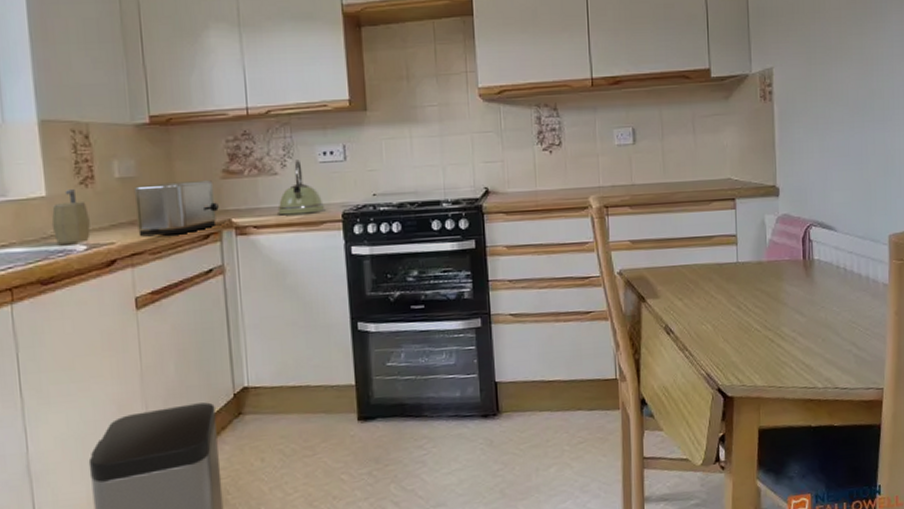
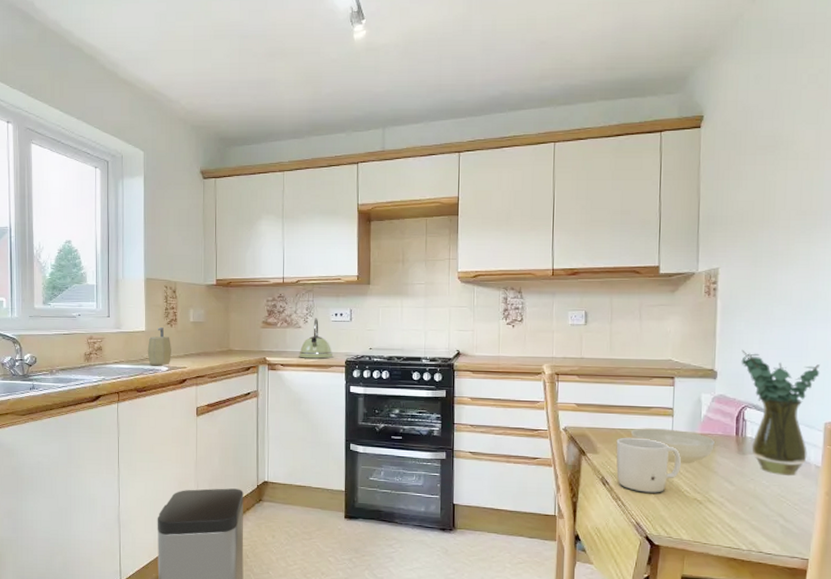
toaster: present [133,180,219,237] -> none [201,328,258,366]
mug: none [678,273,750,338] -> present [616,437,682,493]
bowl: none [693,259,782,299] -> present [630,428,715,464]
vase: none [802,160,881,299] -> present [741,349,821,477]

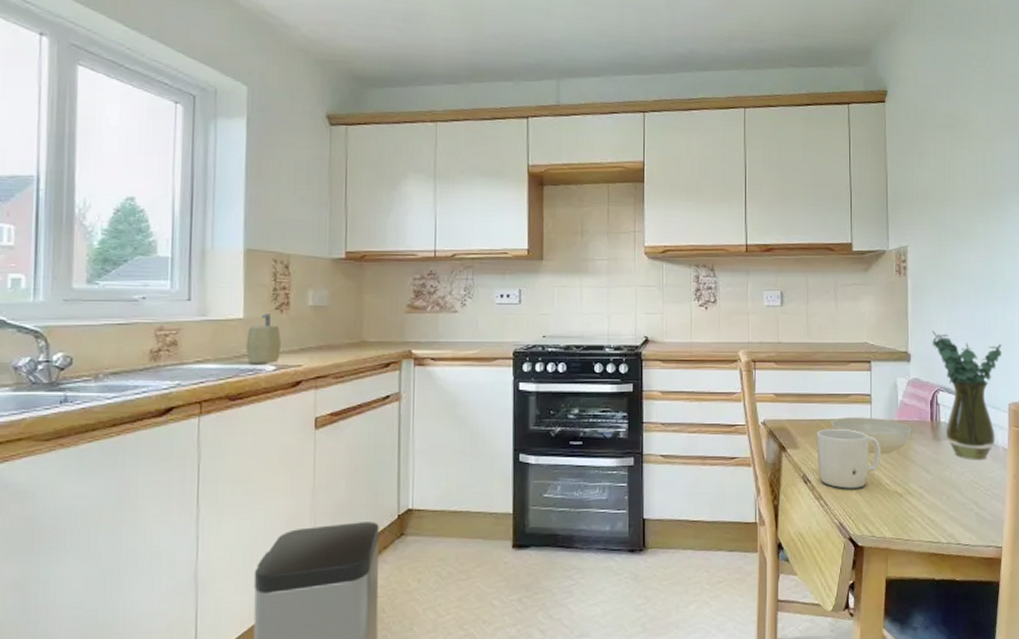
kettle: present [299,318,334,359] -> none [454,300,498,350]

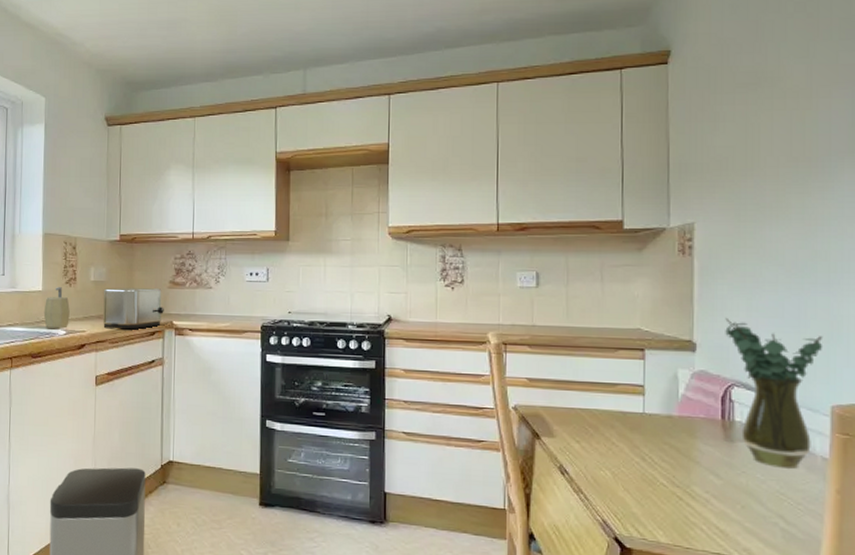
toaster: none [323,313,401,362] -> present [102,287,164,330]
mug: present [816,428,882,489] -> none [576,418,656,486]
bowl: present [830,417,911,455] -> none [593,408,696,452]

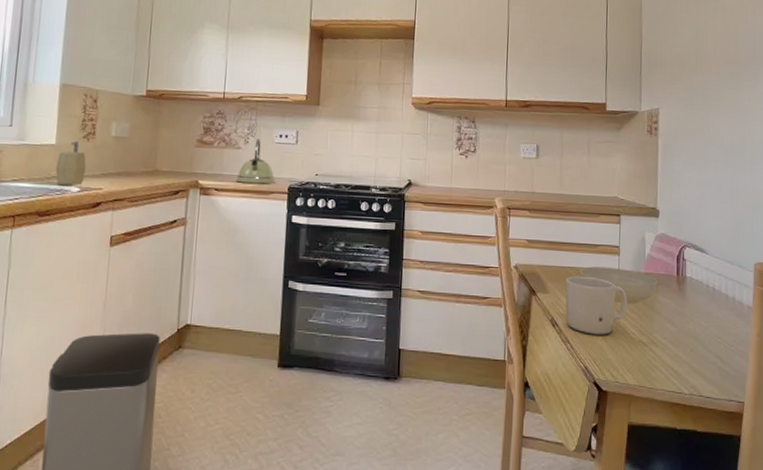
toaster: present [102,287,164,330] -> none [122,144,190,189]
kettle: none [209,278,248,323] -> present [236,138,276,184]
mug: none [576,418,656,486] -> present [565,276,628,335]
bowl: none [593,408,696,452] -> present [579,266,658,305]
vase: present [725,317,823,470] -> none [680,189,749,317]

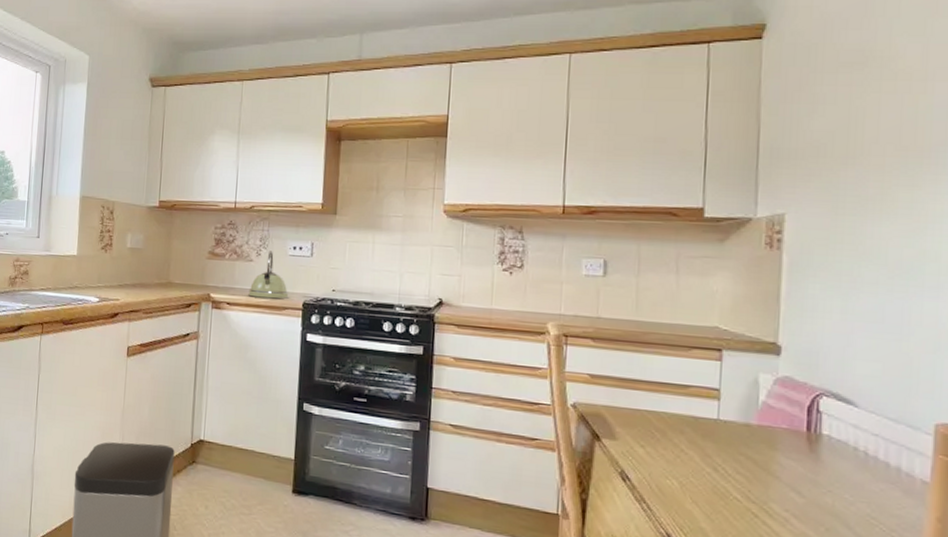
soap dispenser: present [55,141,86,186] -> none [77,252,105,296]
mug: present [565,276,628,335] -> none [640,421,731,498]
bowl: present [579,266,658,305] -> none [661,411,777,464]

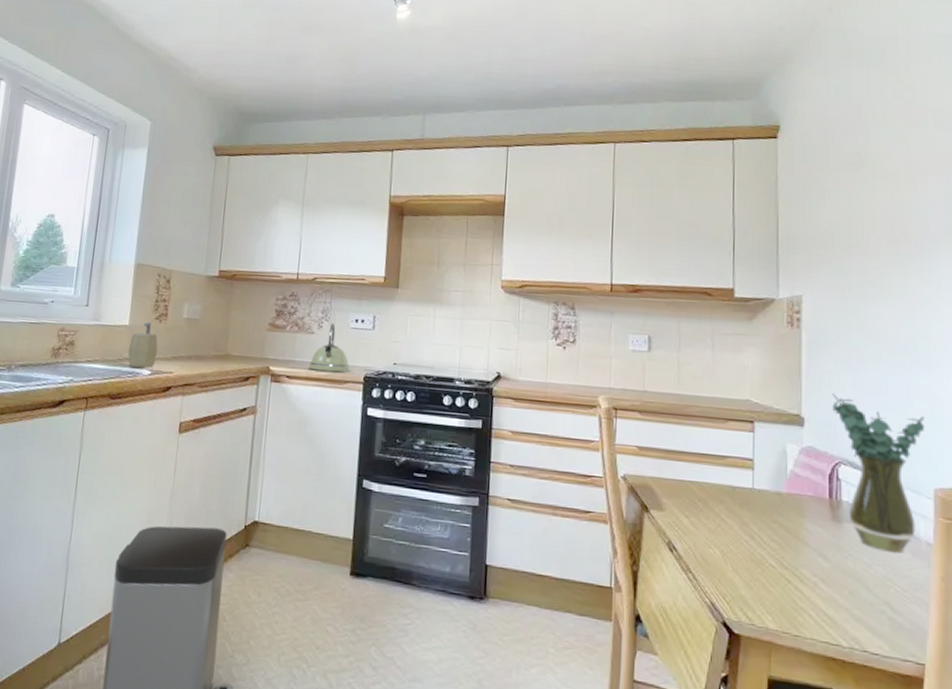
soap dispenser: none [77,252,105,296] -> present [127,322,158,368]
vase: none [815,319,929,493] -> present [832,392,926,555]

